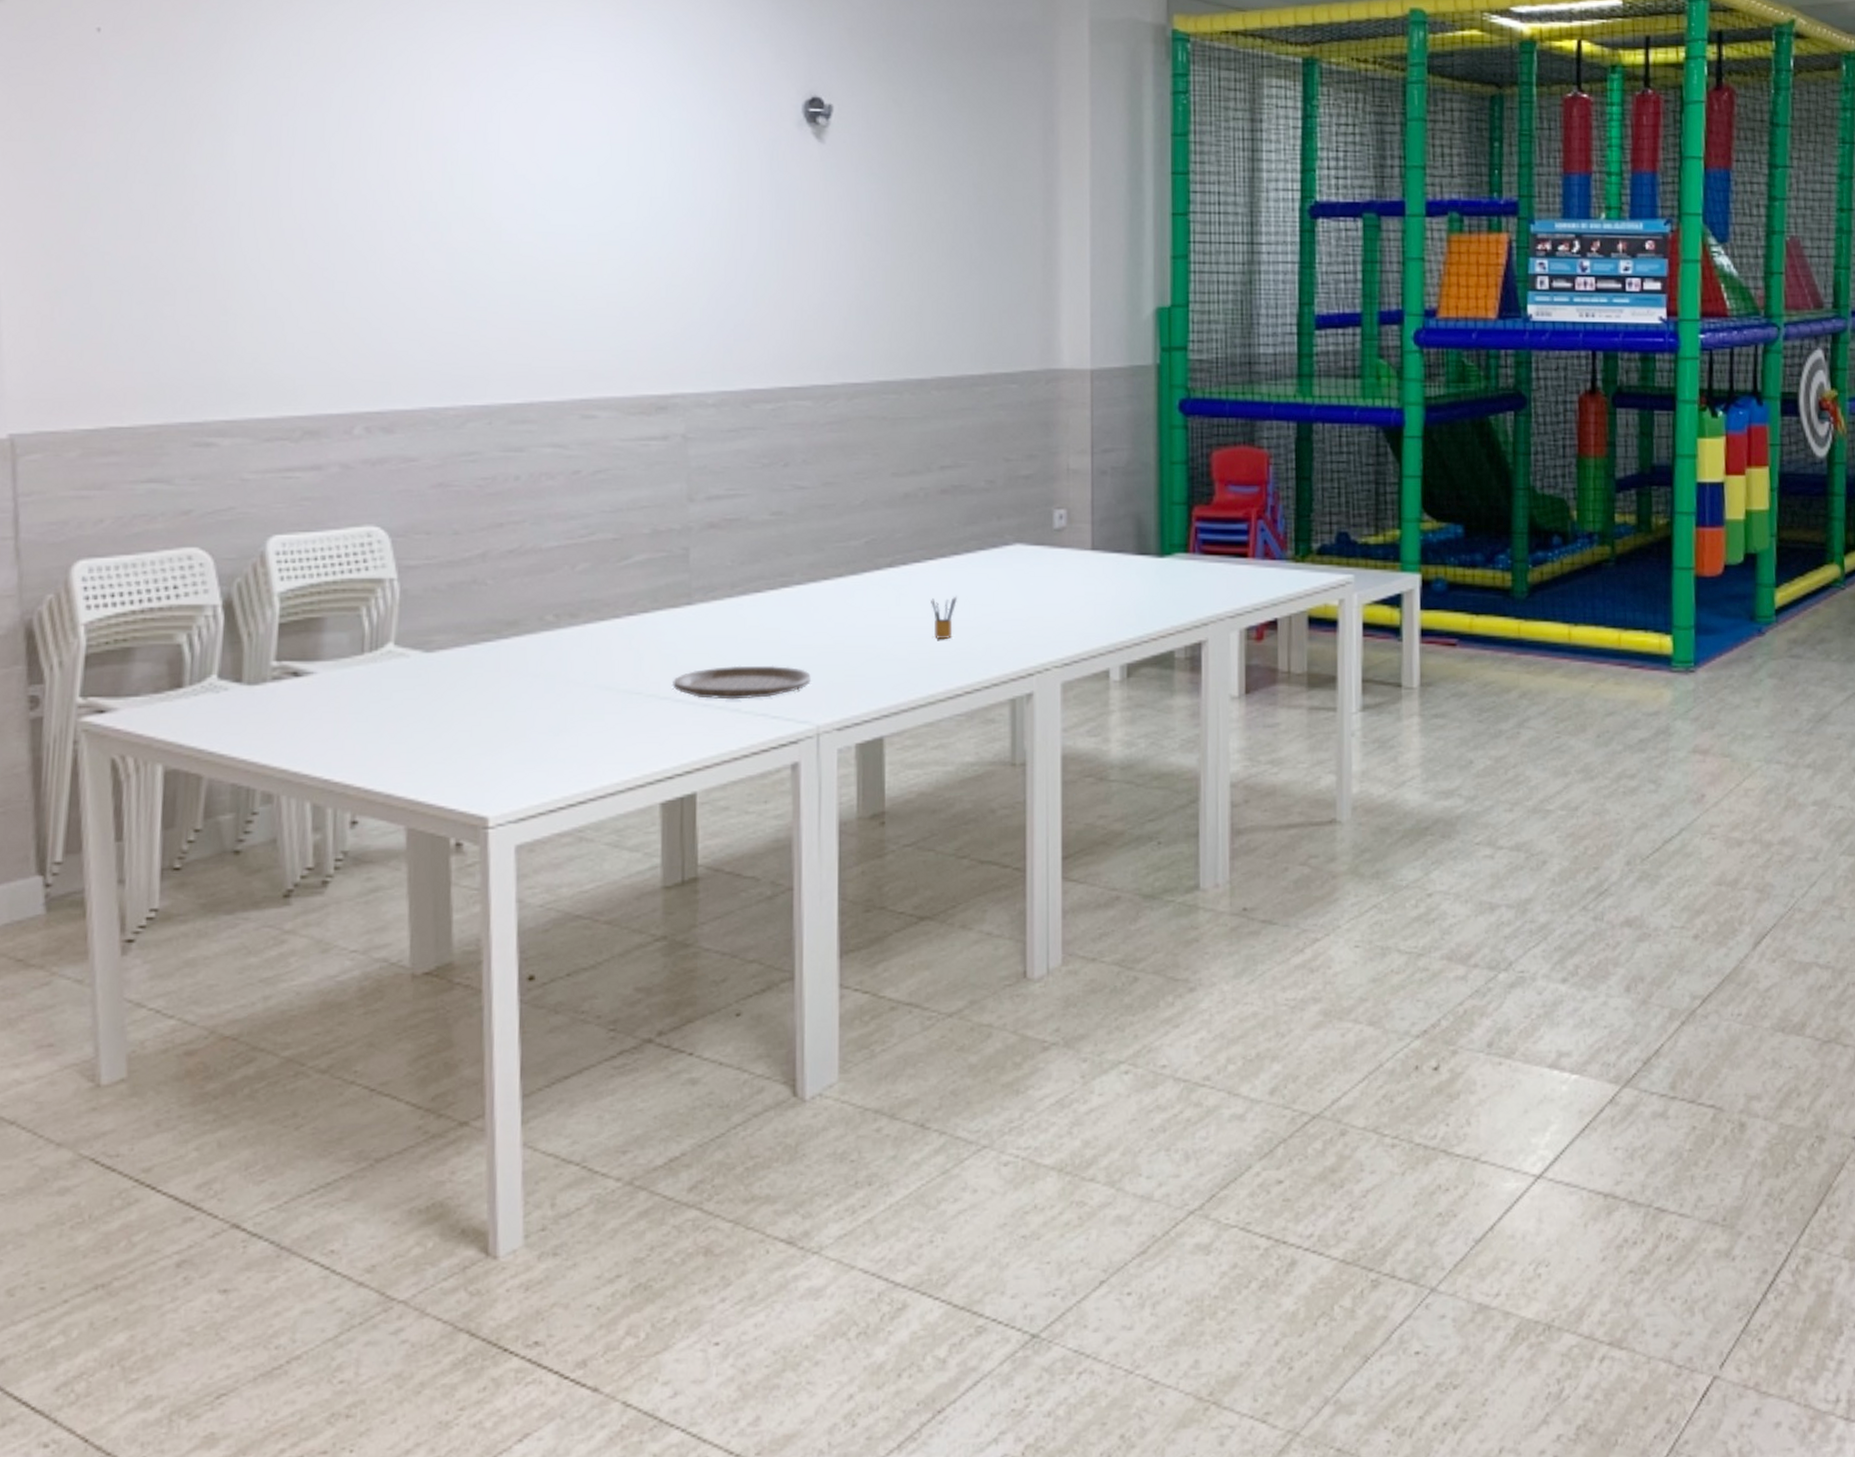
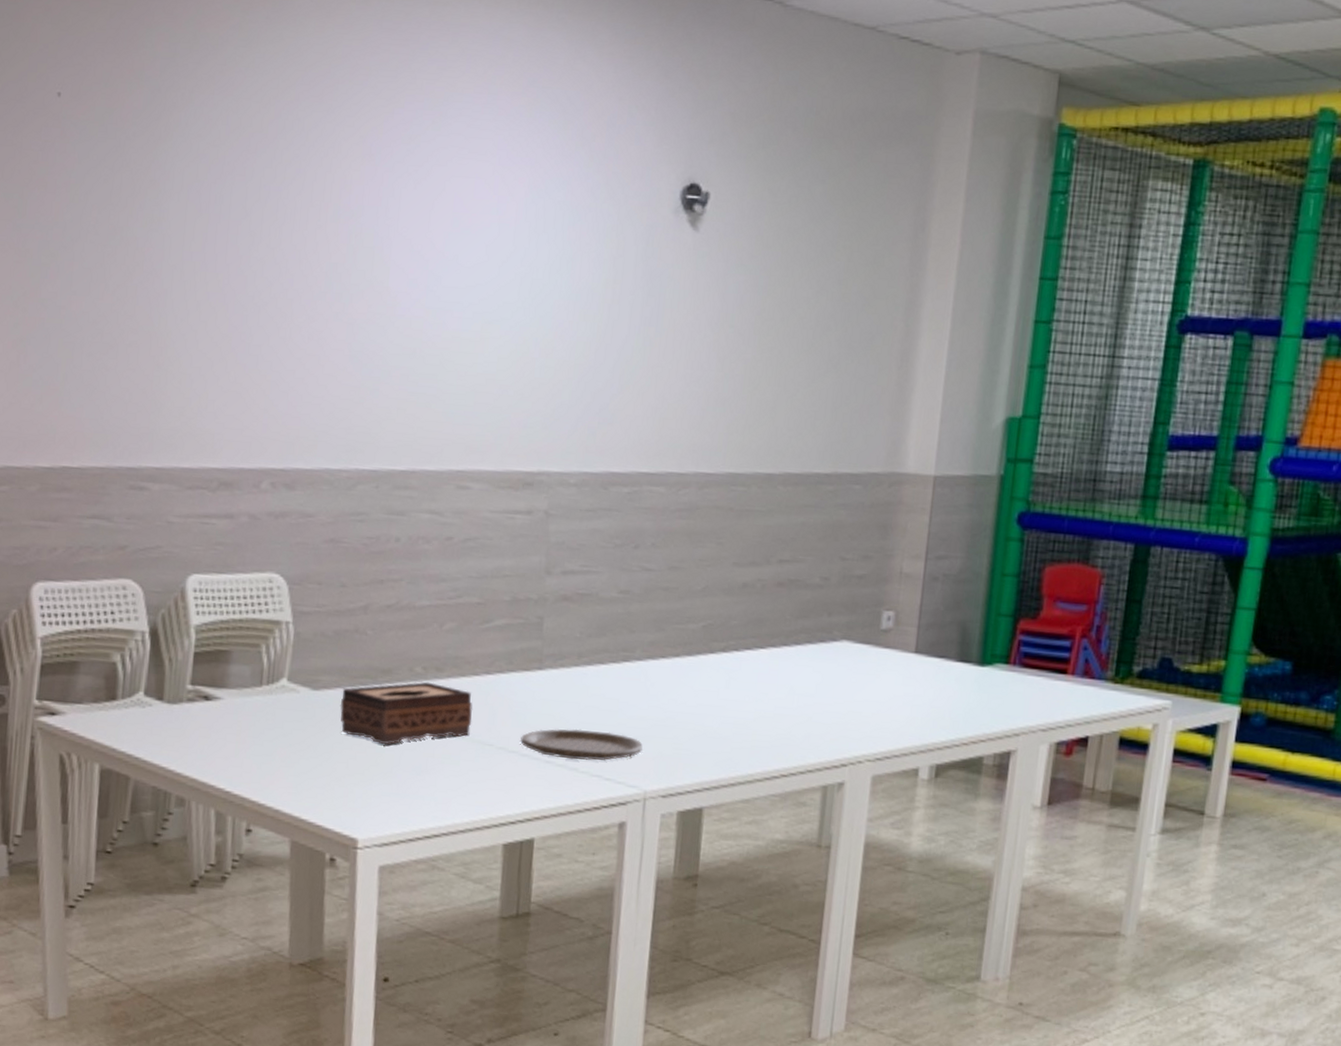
tissue box: none [458,630,616,706] -> present [340,681,473,745]
pencil box: present [931,596,957,639] -> none [758,684,783,724]

